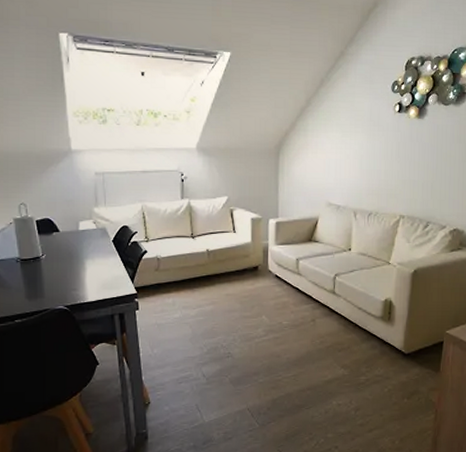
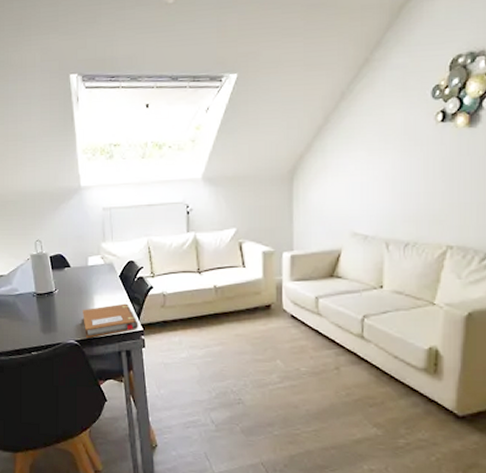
notebook: none [73,268,132,304] -> present [83,303,138,339]

